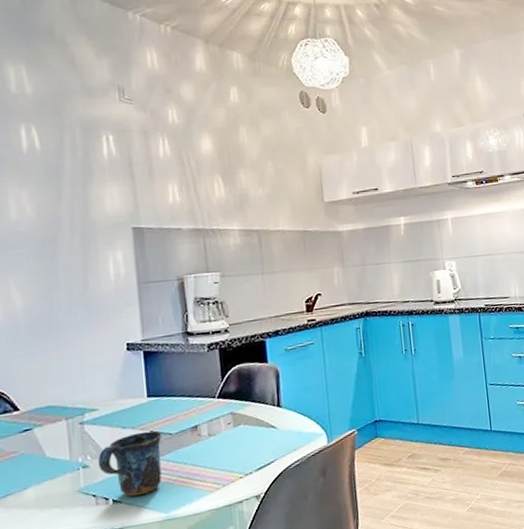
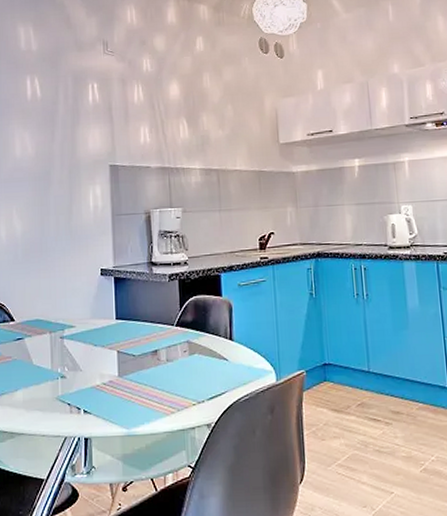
mug: present [97,430,163,496] -> none [73,350,127,410]

